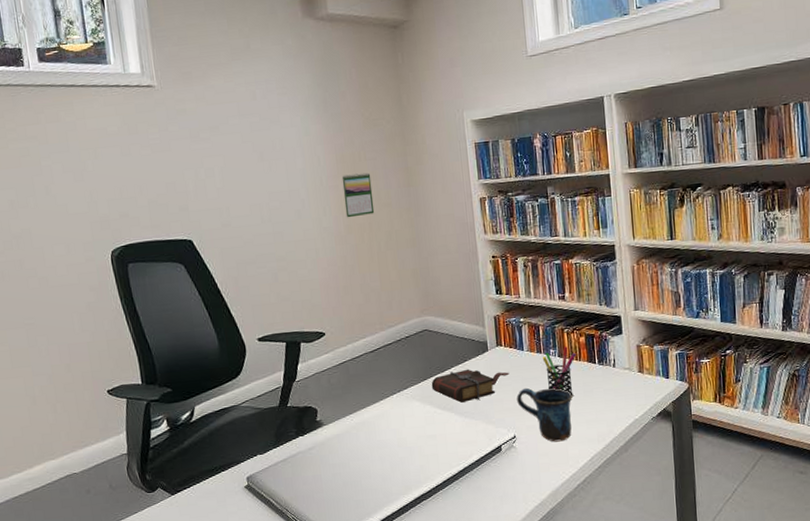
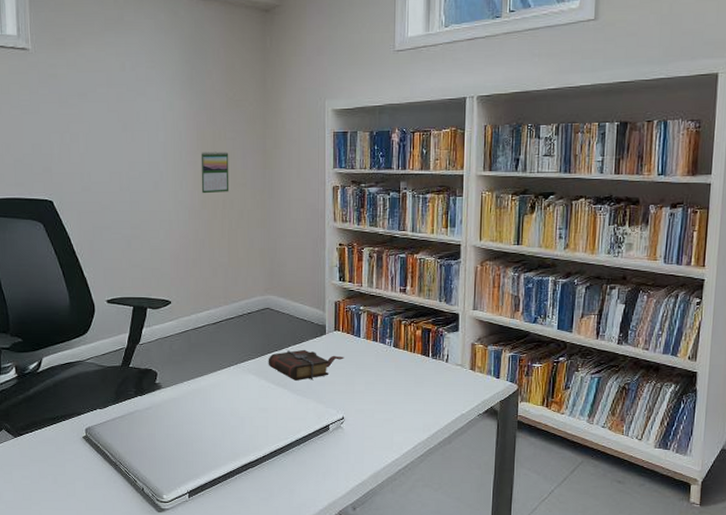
mug: present [517,387,572,442] -> none [349,373,403,427]
pen holder: present [542,346,576,397] -> none [378,338,411,386]

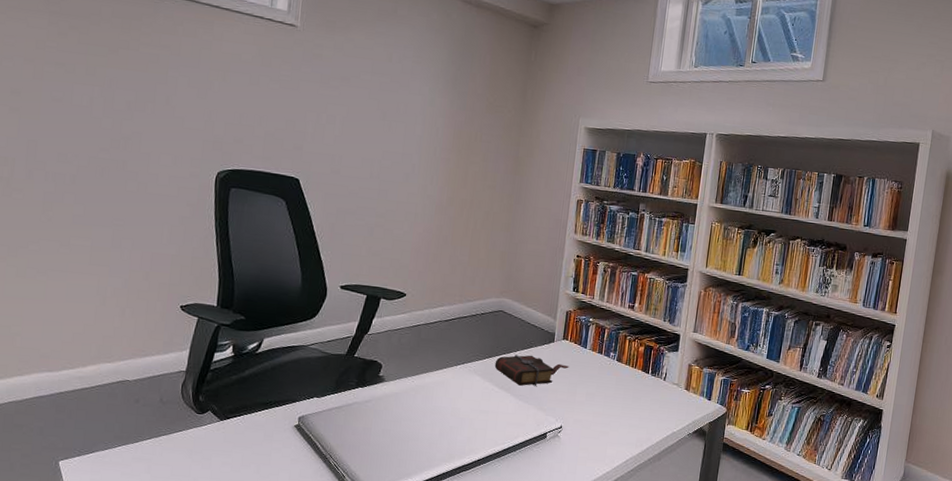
calendar: present [201,151,229,194] -> none [451,150,483,193]

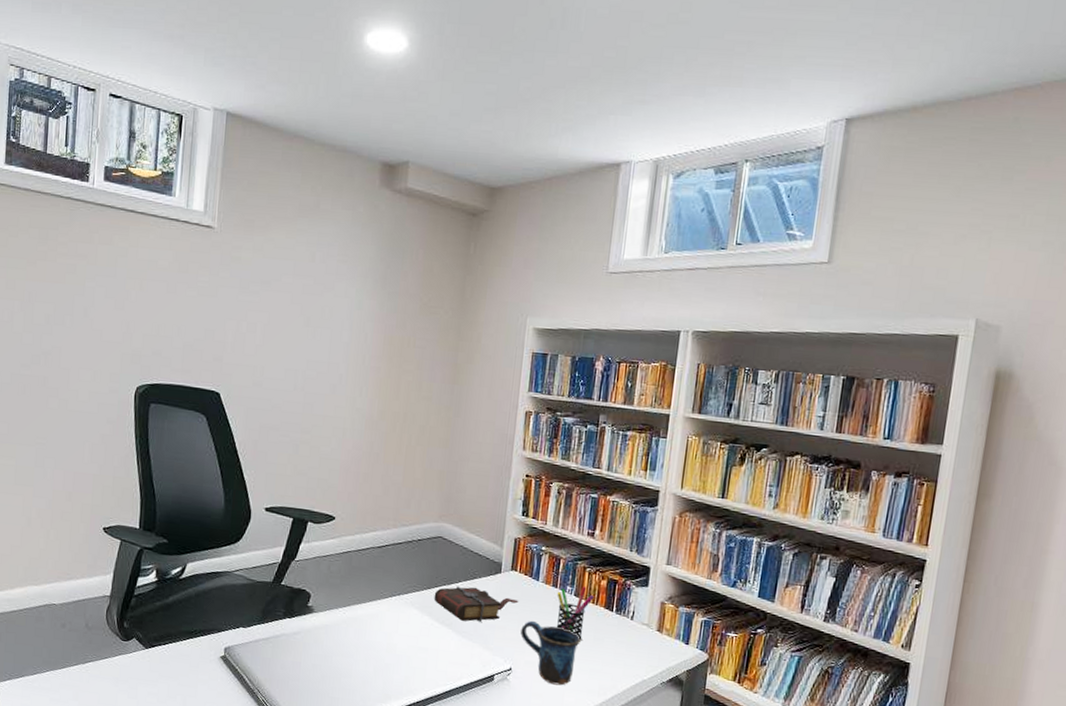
mug: none [570,383,622,440] -> present [520,620,581,686]
pen holder: none [602,352,633,400] -> present [557,586,594,641]

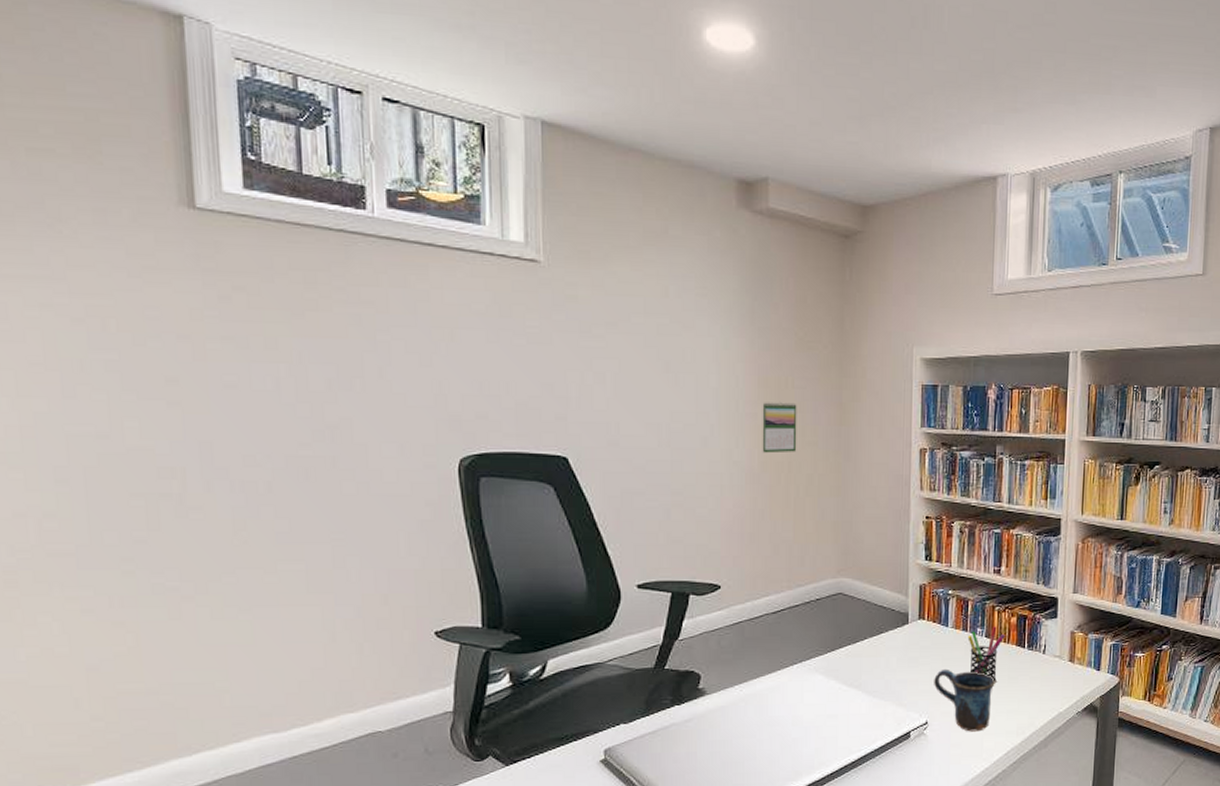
calendar: none [382,358,417,405] -> present [762,402,797,453]
book: present [433,586,519,622] -> none [839,642,929,680]

